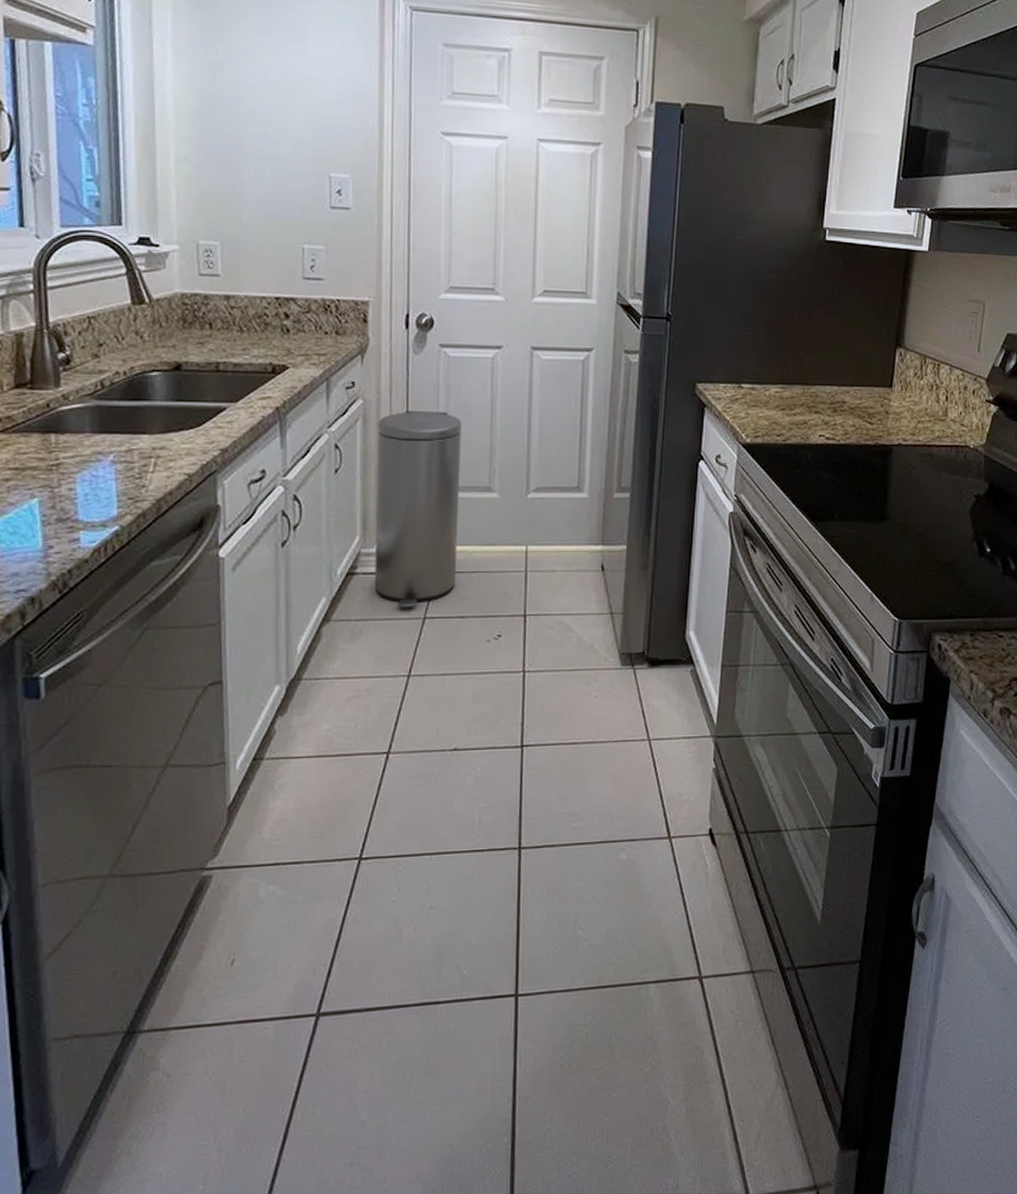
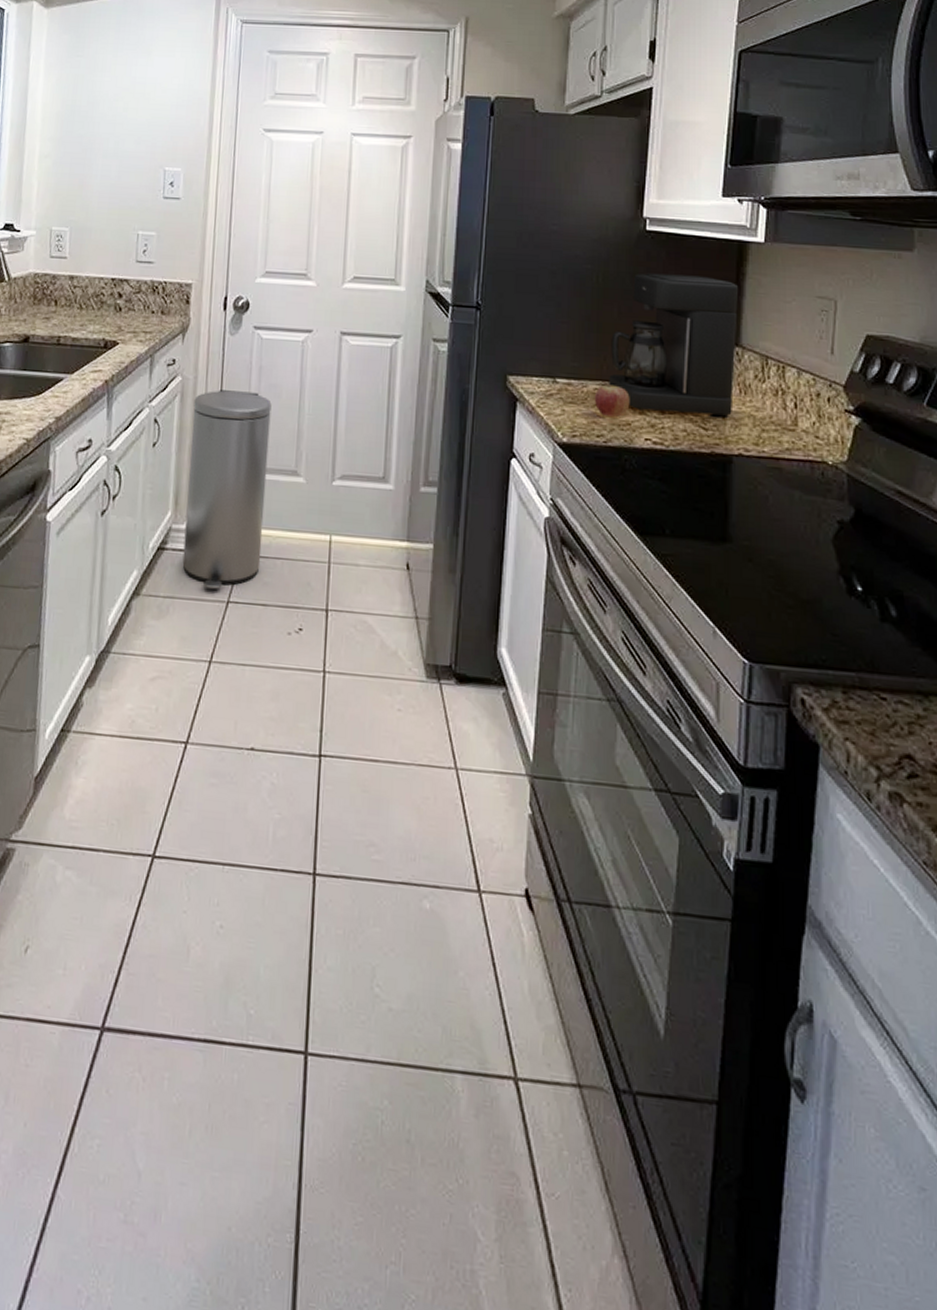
fruit: none [775,384,807,418] -> present [594,381,630,418]
coffee maker: none [789,281,905,411] -> present [609,273,739,416]

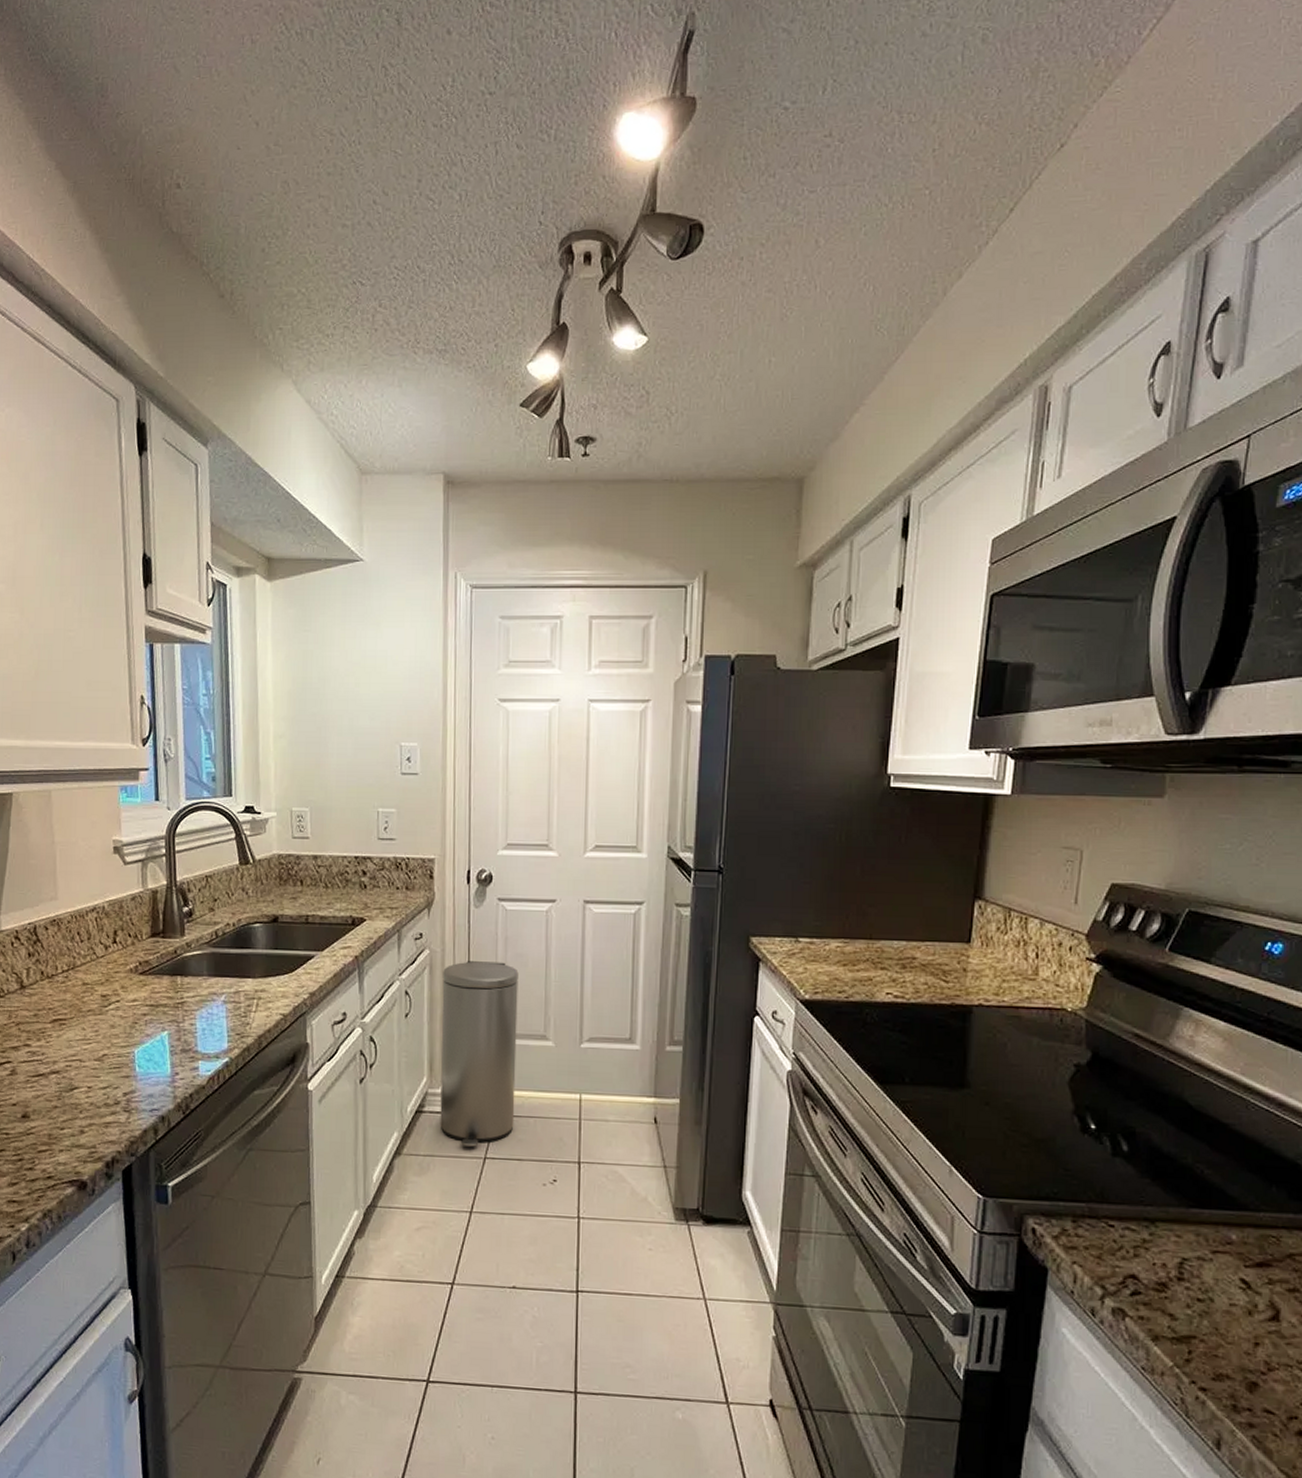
fruit: present [594,381,630,418] -> none [836,939,872,974]
coffee maker: present [609,273,739,416] -> none [851,830,984,968]

